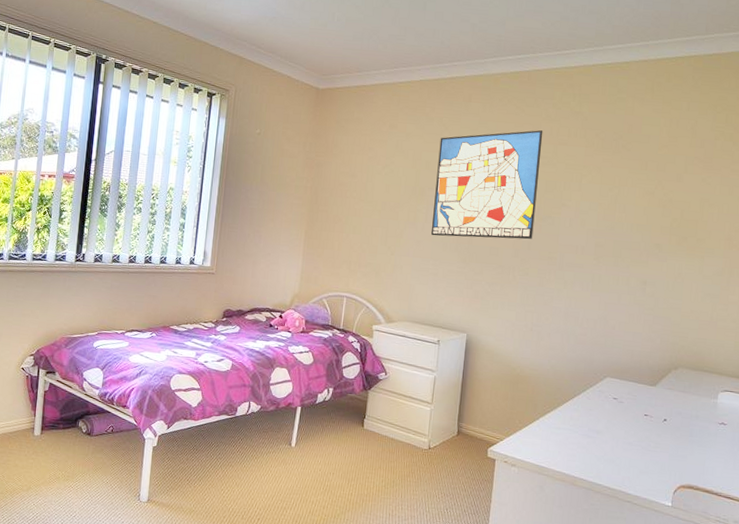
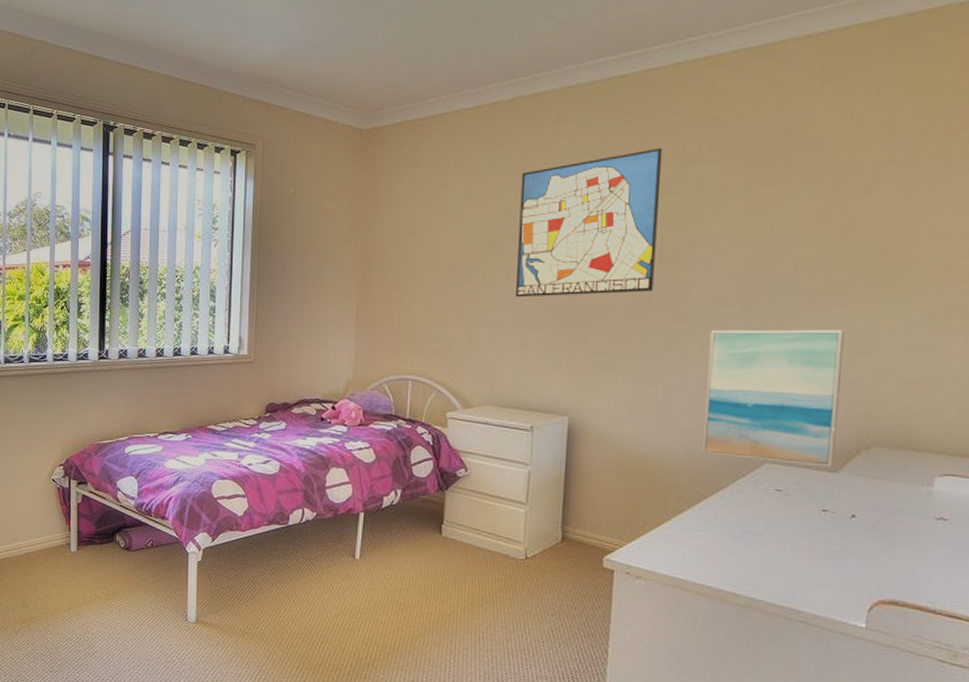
wall art: none [562,272,663,382] -> present [701,329,845,467]

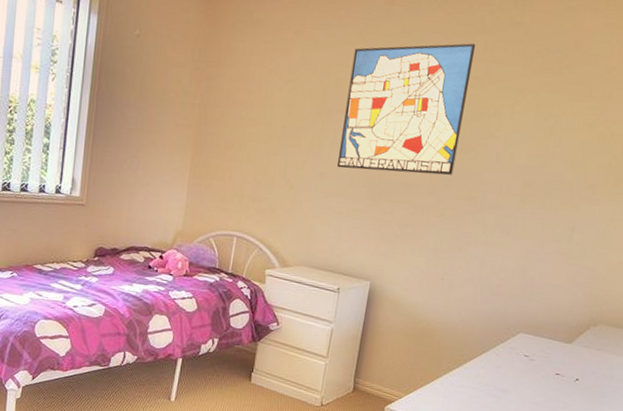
wall art: present [701,329,845,467] -> none [473,215,593,339]

